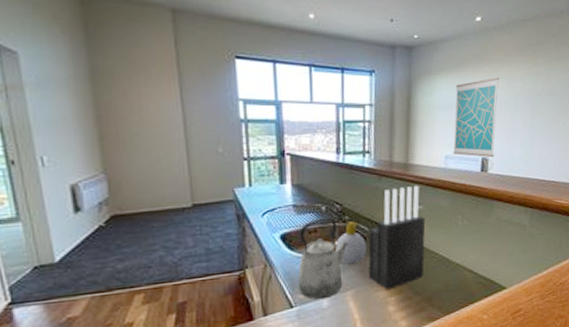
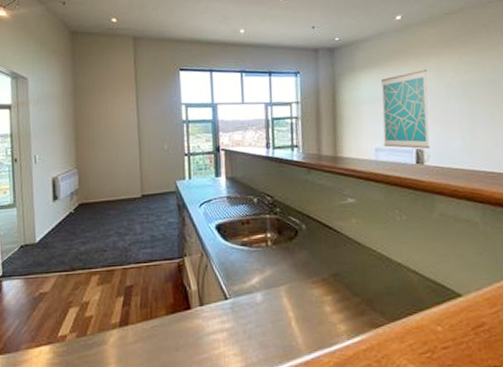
kettle: present [298,218,348,300] -> none [232,209,280,293]
soap bottle: present [335,221,367,264] -> none [268,214,299,257]
knife block: present [368,185,426,290] -> none [300,178,362,288]

